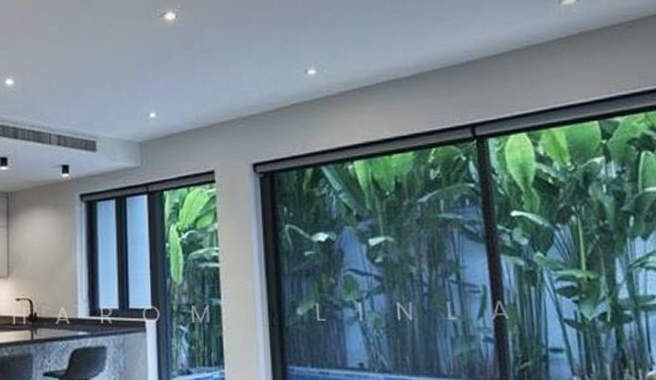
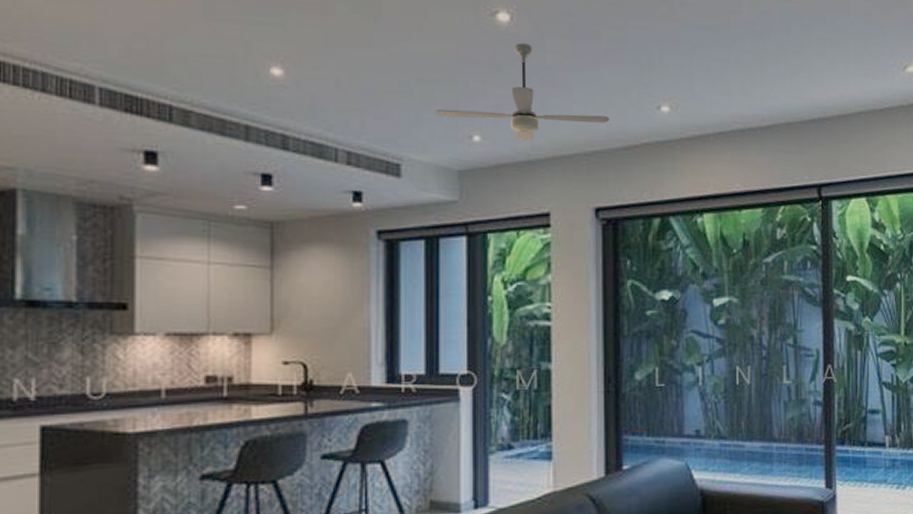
ceiling fan: none [120,34,262,113] -> present [435,43,610,141]

